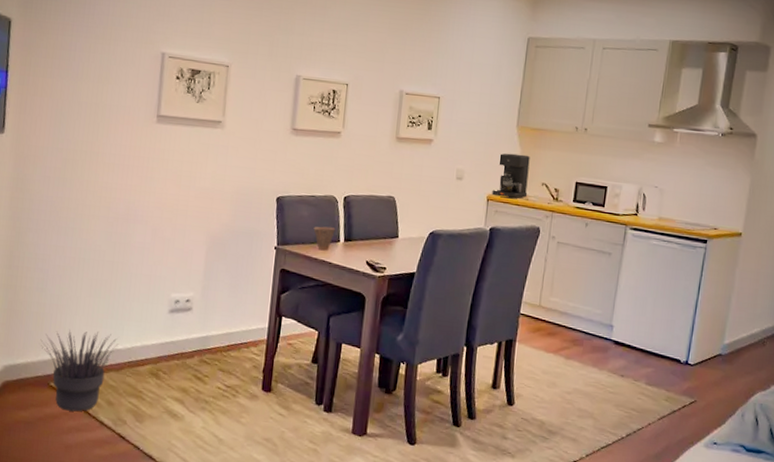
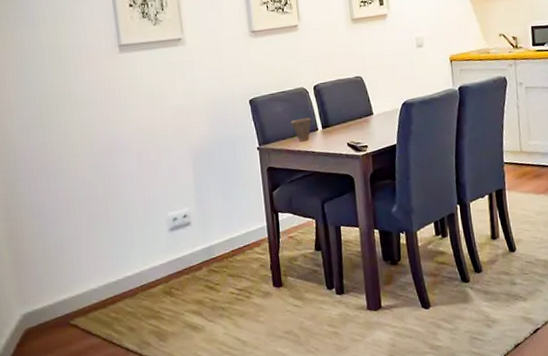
potted plant: present [40,330,119,412] -> none [52,263,128,345]
coffee maker: present [492,153,530,199] -> none [453,10,488,56]

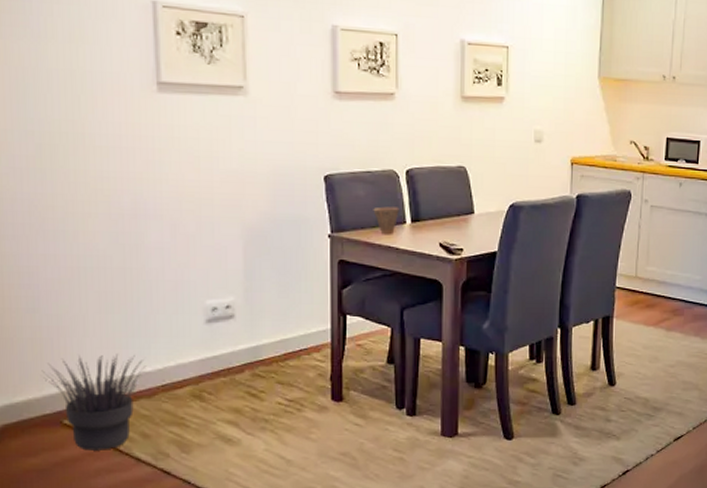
potted plant: none [52,263,128,345] -> present [41,354,147,451]

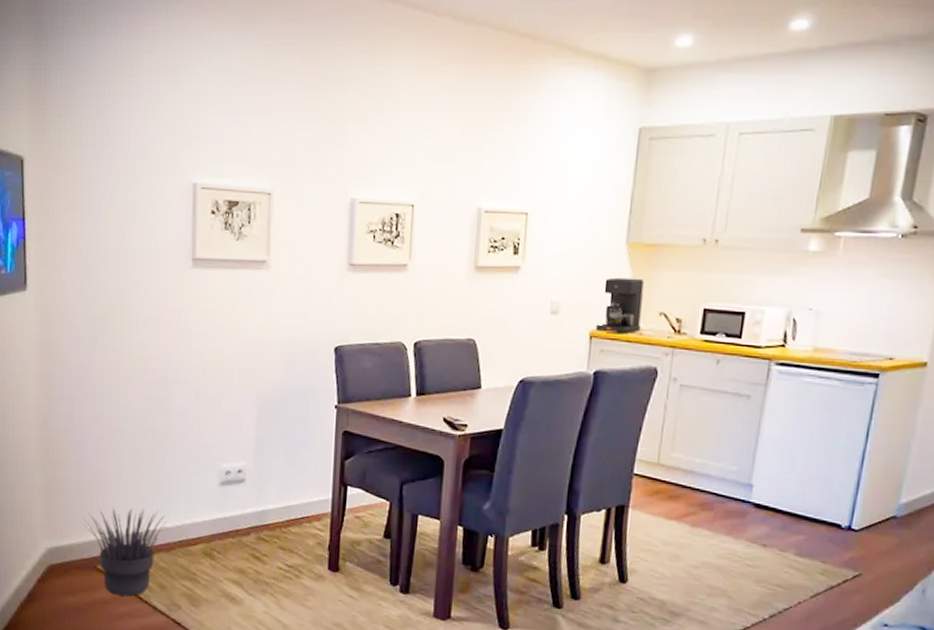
cup: present [373,206,399,234] -> none [379,379,405,407]
coffee maker: none [576,109,615,161] -> present [596,277,644,334]

